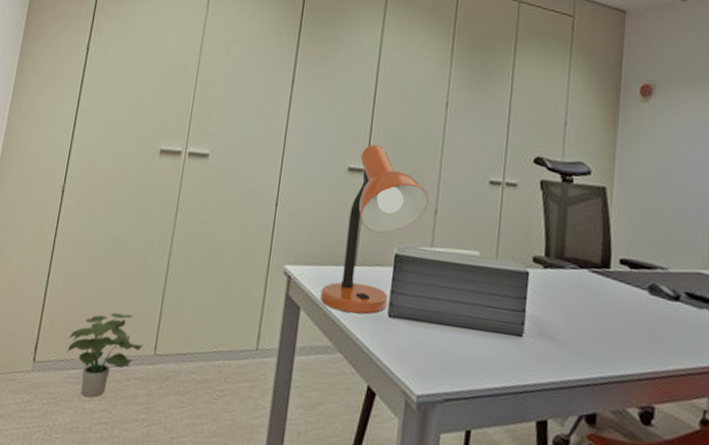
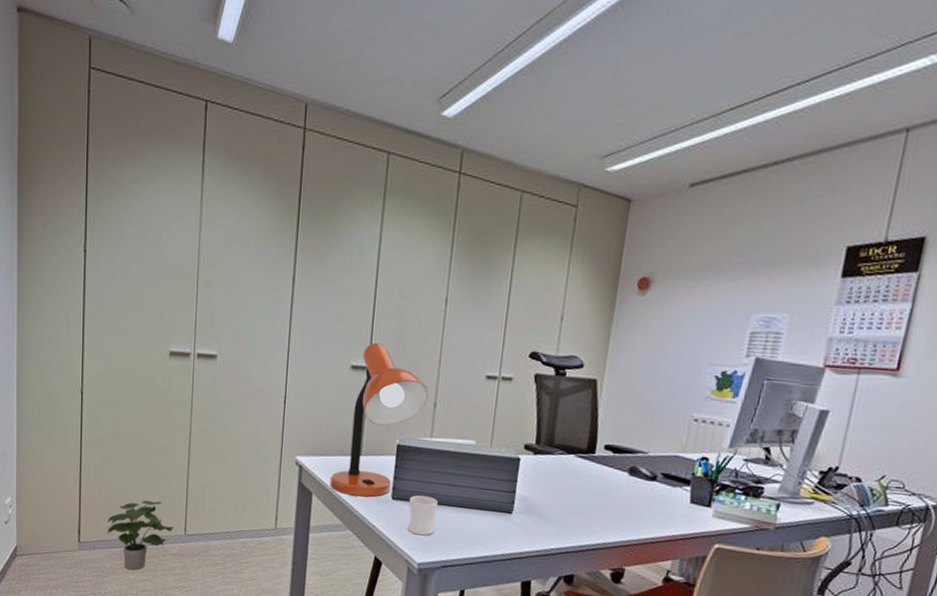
mug: none [405,312,439,362] -> present [407,495,438,536]

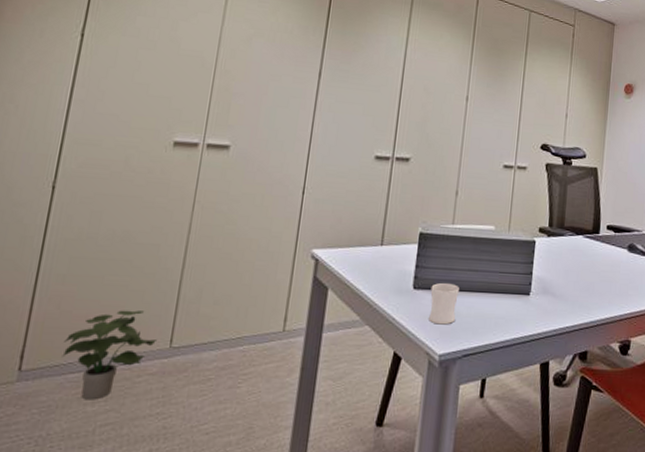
desk lamp: present [329,342,429,497] -> none [347,134,451,289]

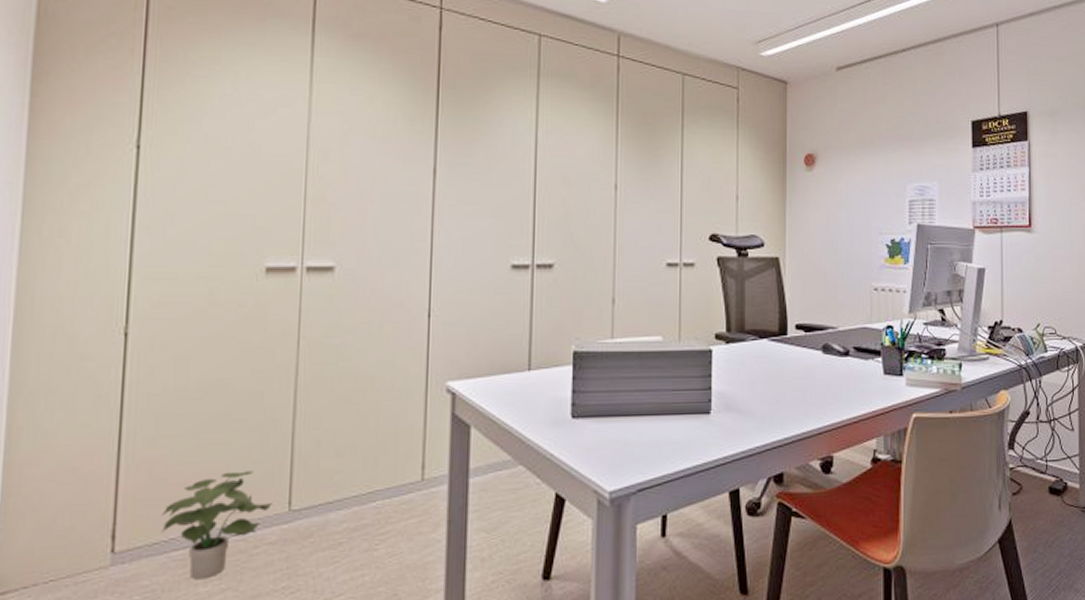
mug: present [429,282,459,325] -> none [592,407,626,457]

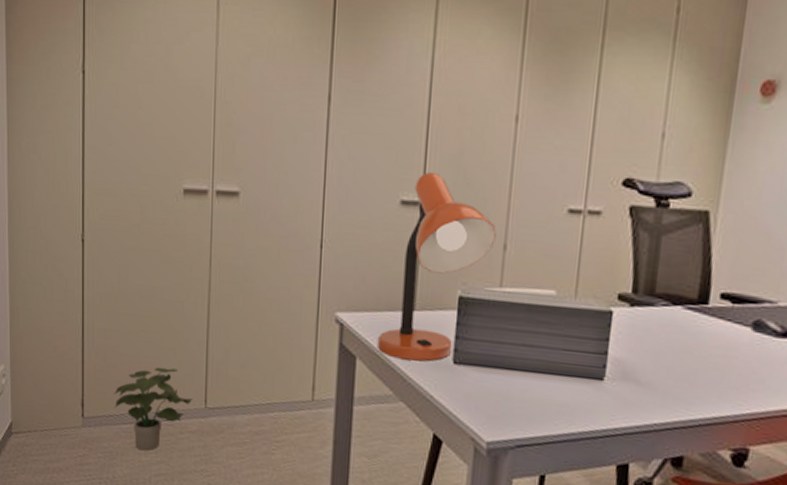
desk lamp: none [492,236,605,421] -> present [376,171,497,361]

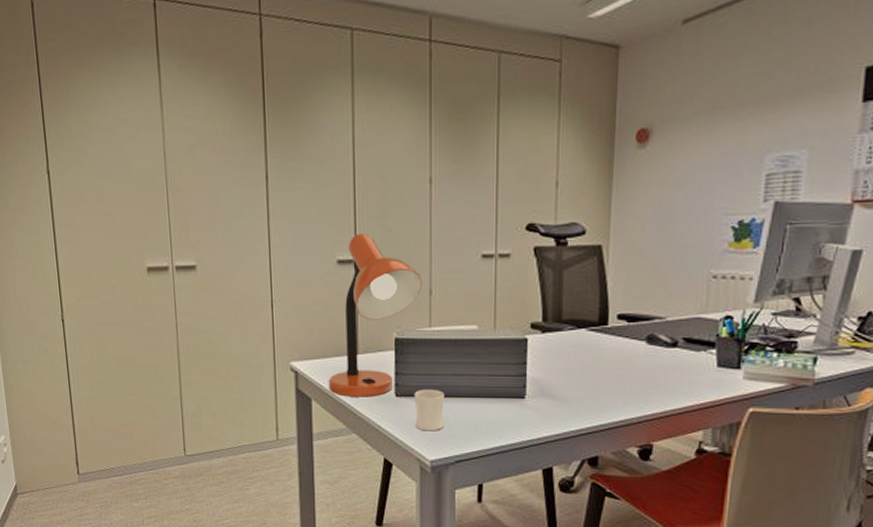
potted plant: present [114,367,194,451] -> none [104,424,174,498]
mug: none [473,358,510,409] -> present [414,388,444,432]

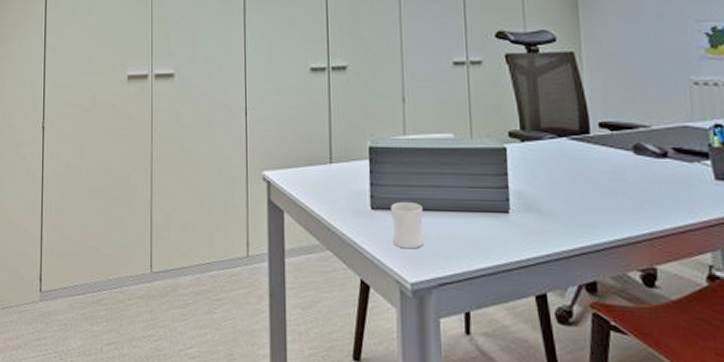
desk lamp: present [328,233,422,397] -> none [301,41,395,210]

